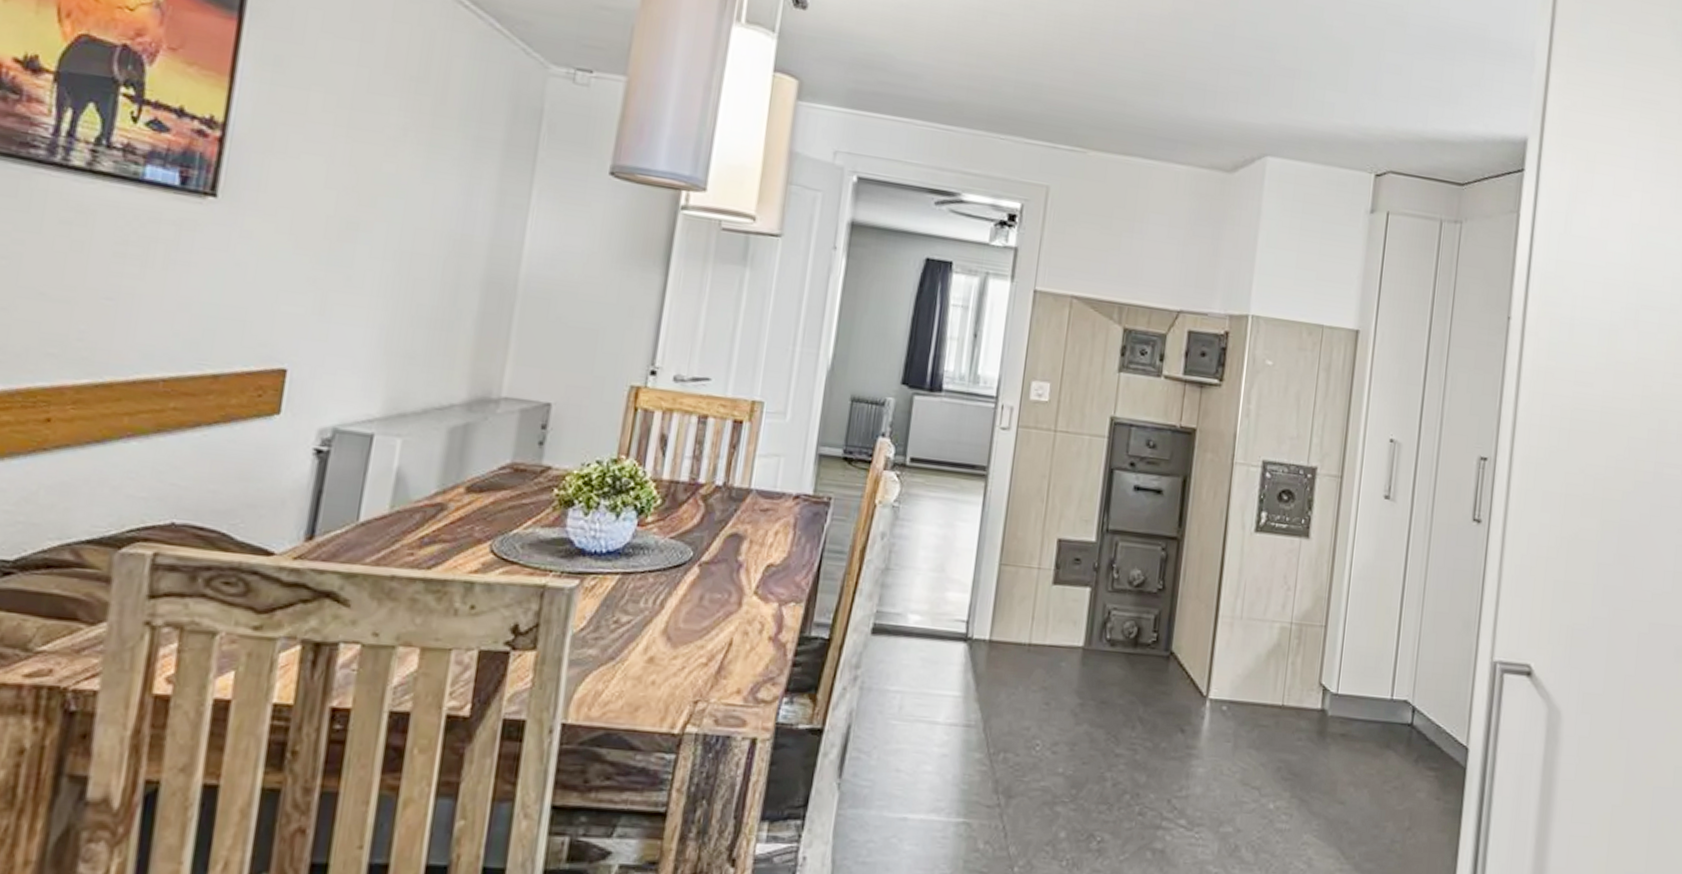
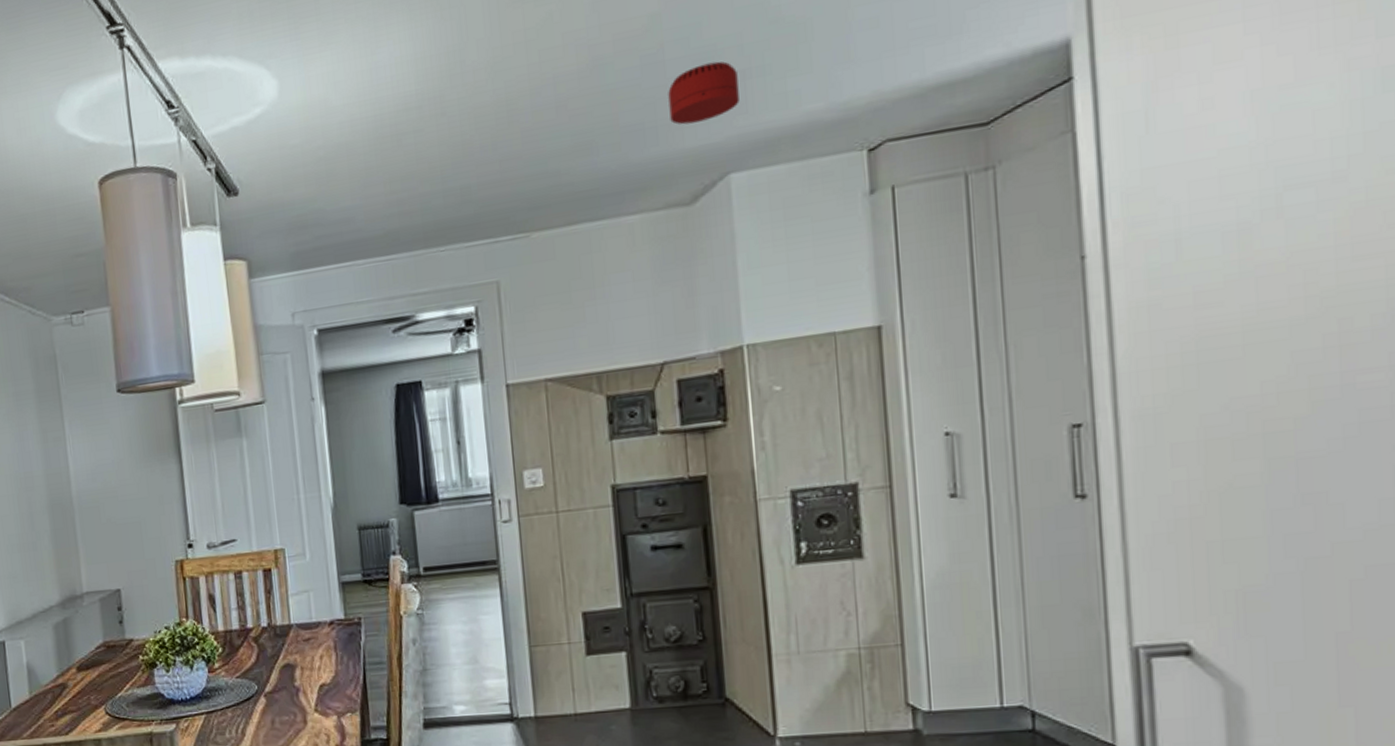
smoke detector: none [1228,51,1290,103] -> present [668,61,740,125]

